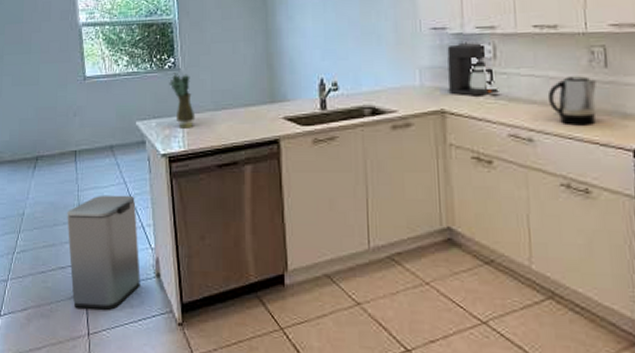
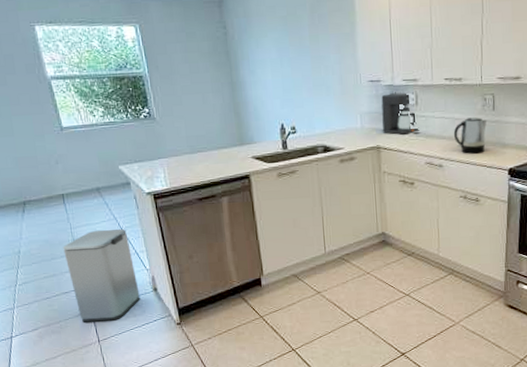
vase: present [169,73,196,129] -> none [146,122,175,170]

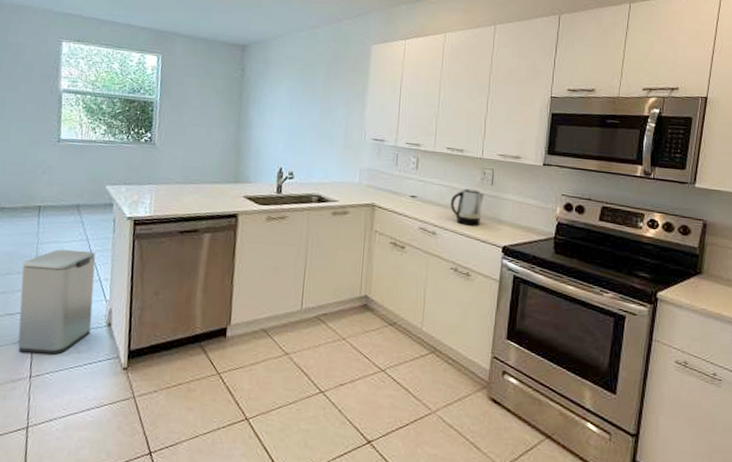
coffee maker: present [381,92,419,135] -> none [379,154,417,197]

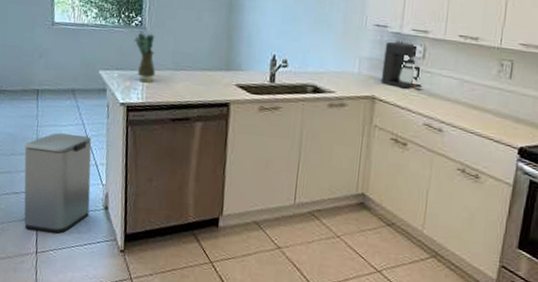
vase: none [143,146,165,197] -> present [134,31,156,83]
coffee maker: none [379,154,417,197] -> present [380,41,423,89]
kettle: present [450,189,484,226] -> none [460,82,500,124]

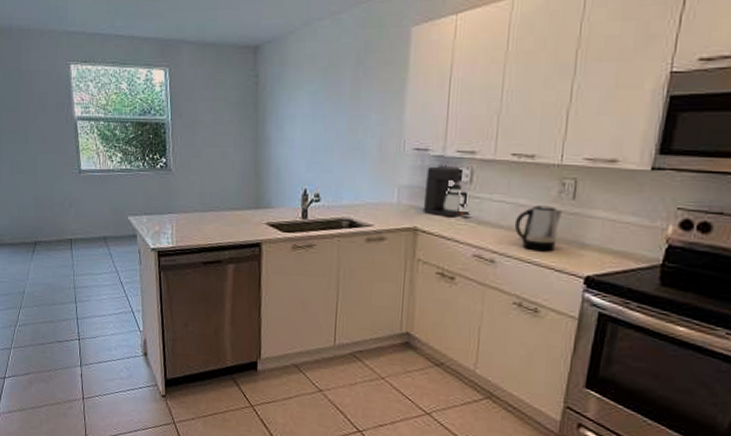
pedal bin: present [24,132,92,234] -> none [64,281,130,381]
vase: present [134,31,156,83] -> none [160,173,184,227]
kettle: none [460,82,500,124] -> present [514,205,562,252]

